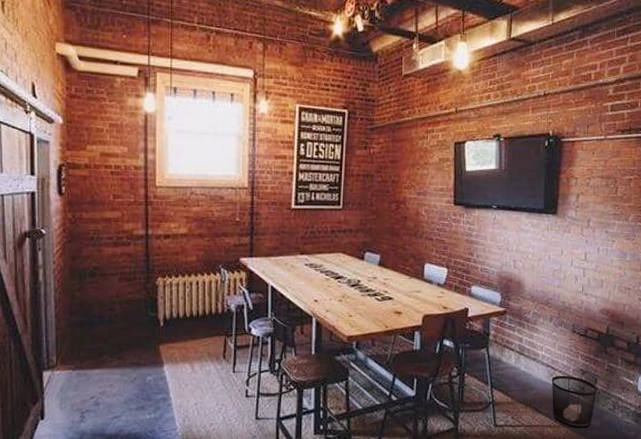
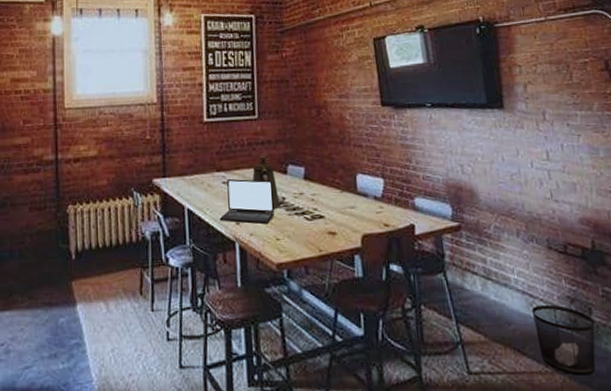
laptop: none [300,262,351,303] -> present [219,179,274,225]
coffee pot: none [333,242,355,291] -> present [252,155,280,210]

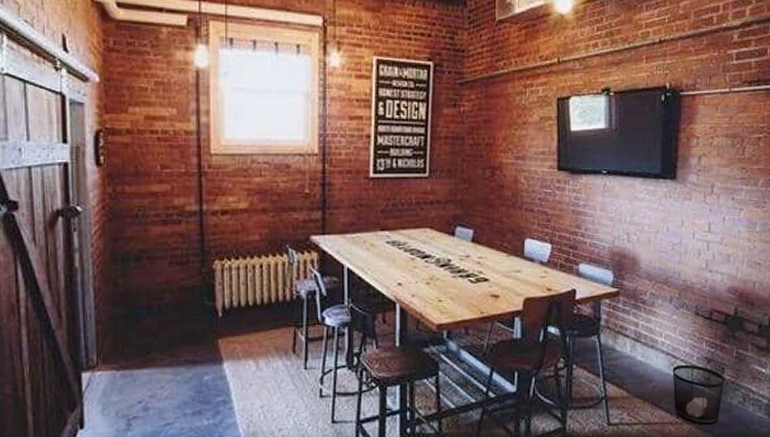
laptop: present [219,179,274,225] -> none [381,239,440,286]
coffee pot: present [252,155,280,210] -> none [419,215,445,272]

